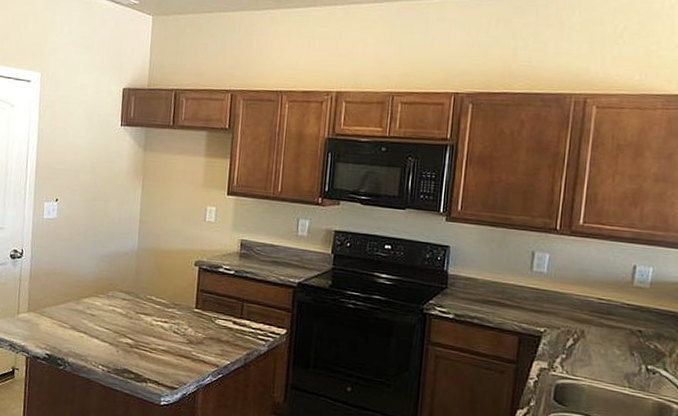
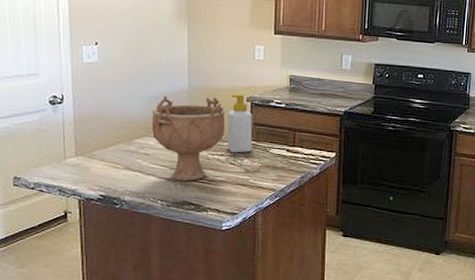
decorative bowl: none [99,255,173,348] -> present [151,95,226,182]
soap bottle: none [171,257,200,321] -> present [227,94,253,153]

